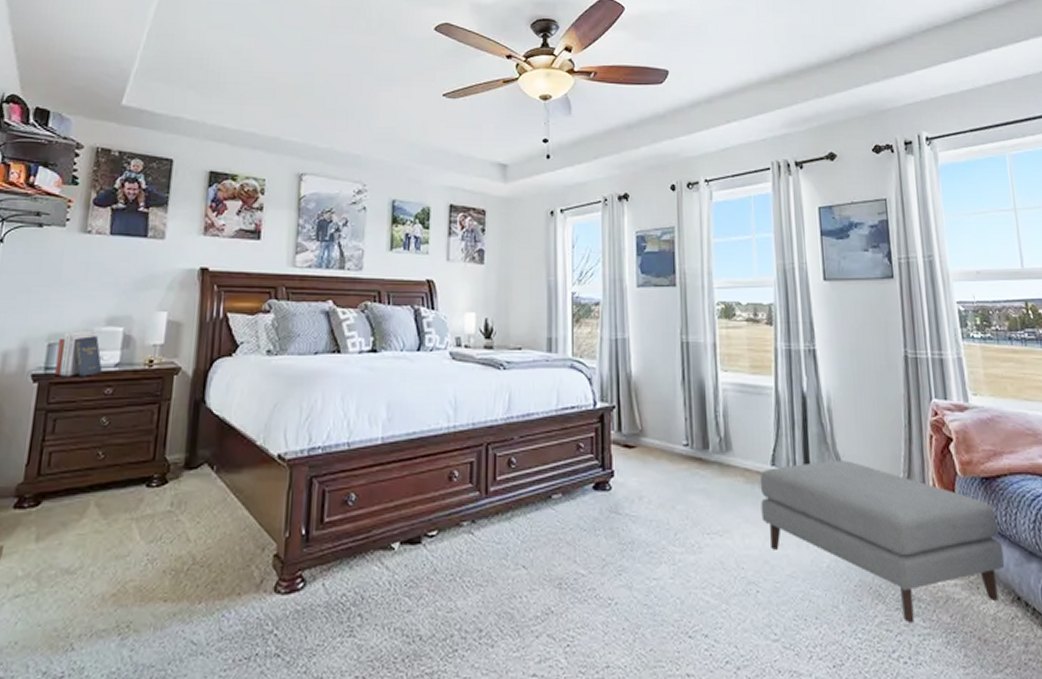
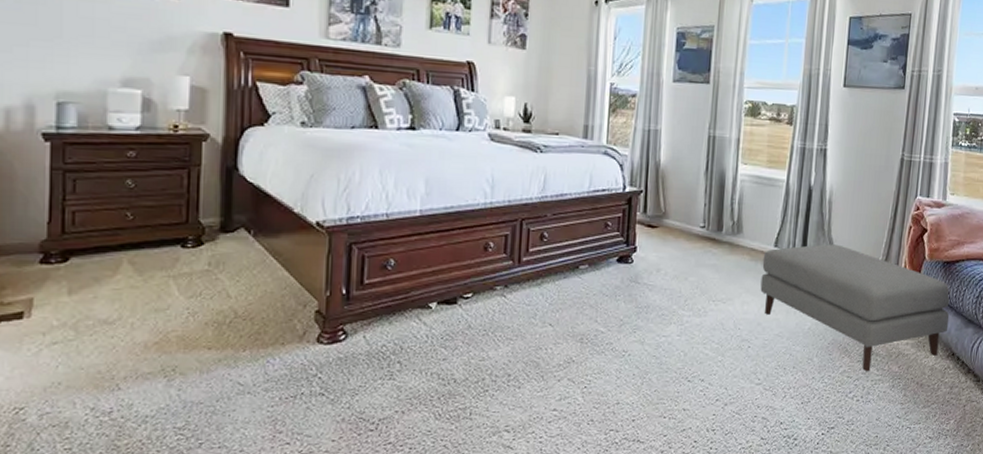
books: present [55,331,103,377] -> none [69,90,122,139]

